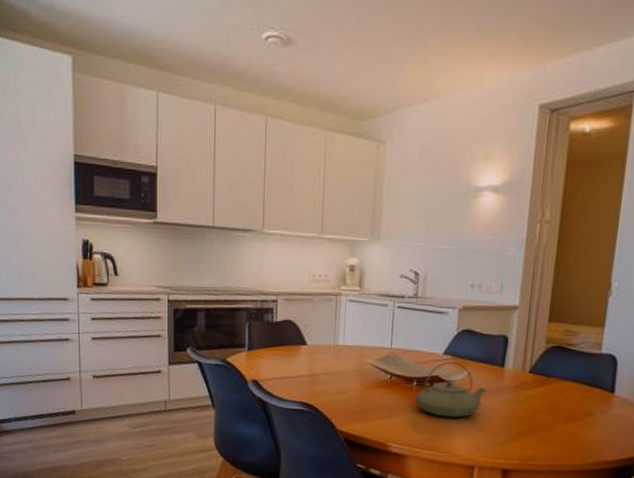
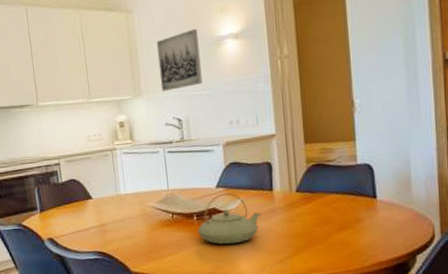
wall art: none [402,173,454,239] -> present [156,28,203,91]

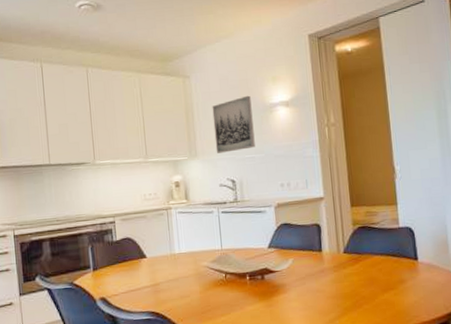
teapot: present [197,193,261,244] -> none [249,253,311,305]

